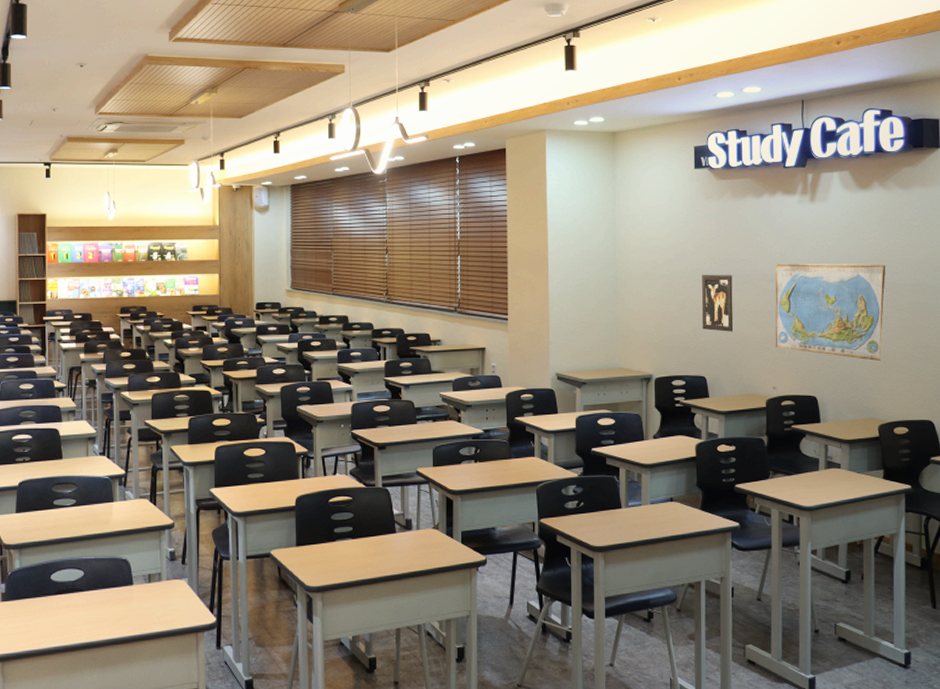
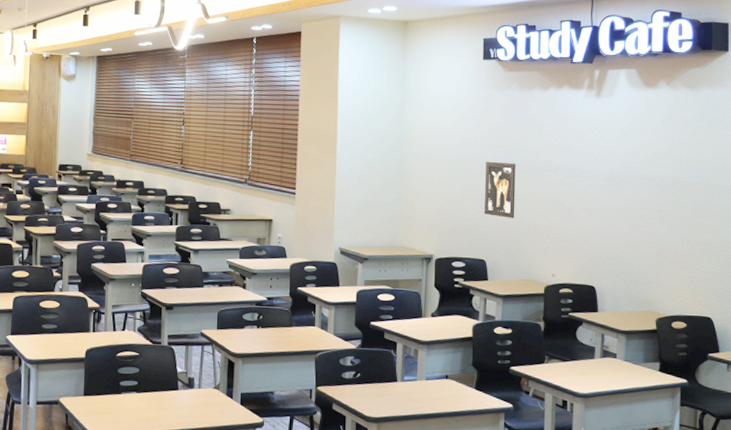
world map: present [775,263,886,361] -> none [556,154,670,255]

